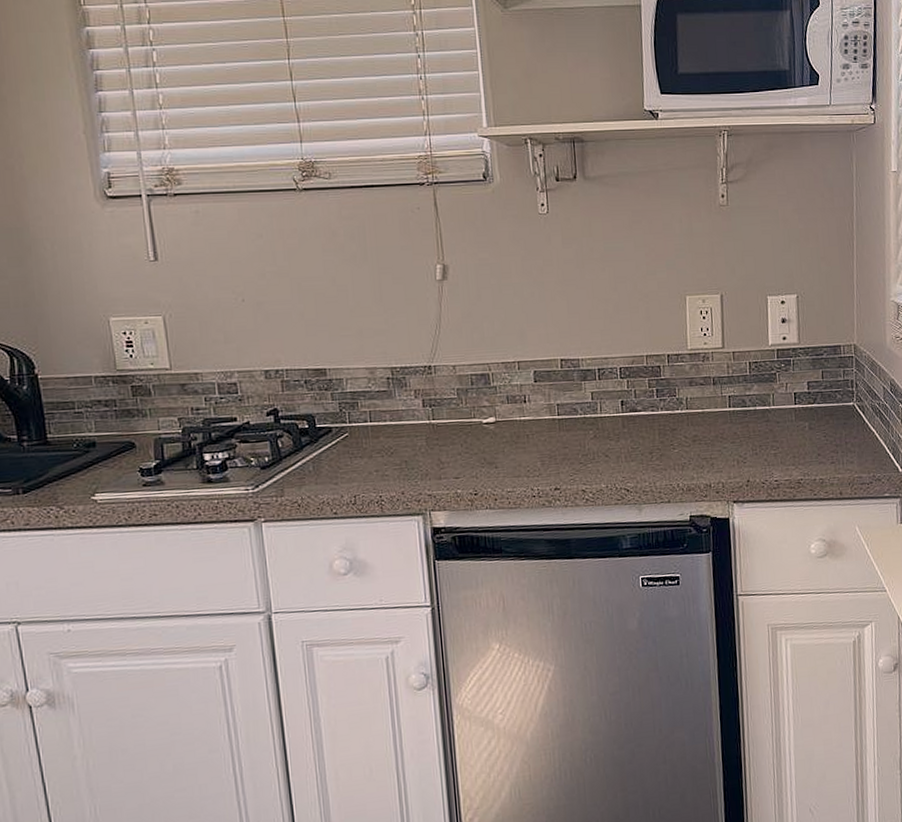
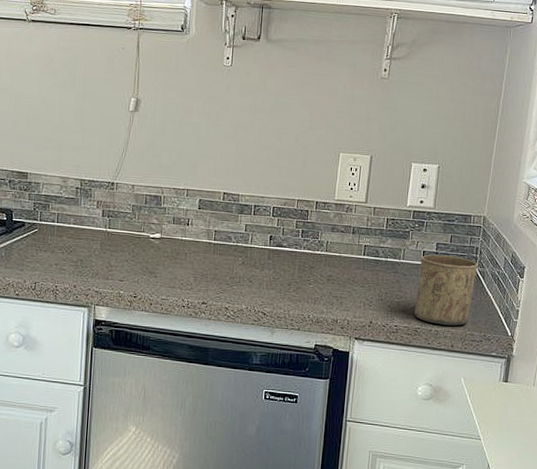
cup: none [792,393,856,472] -> present [414,254,478,326]

